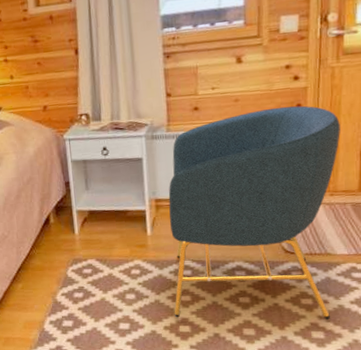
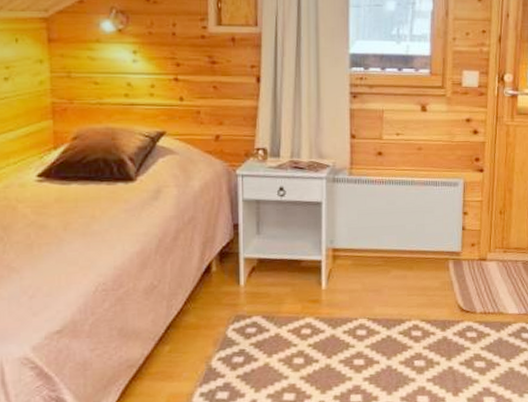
armchair: present [168,105,340,320] -> none [345,159,513,386]

